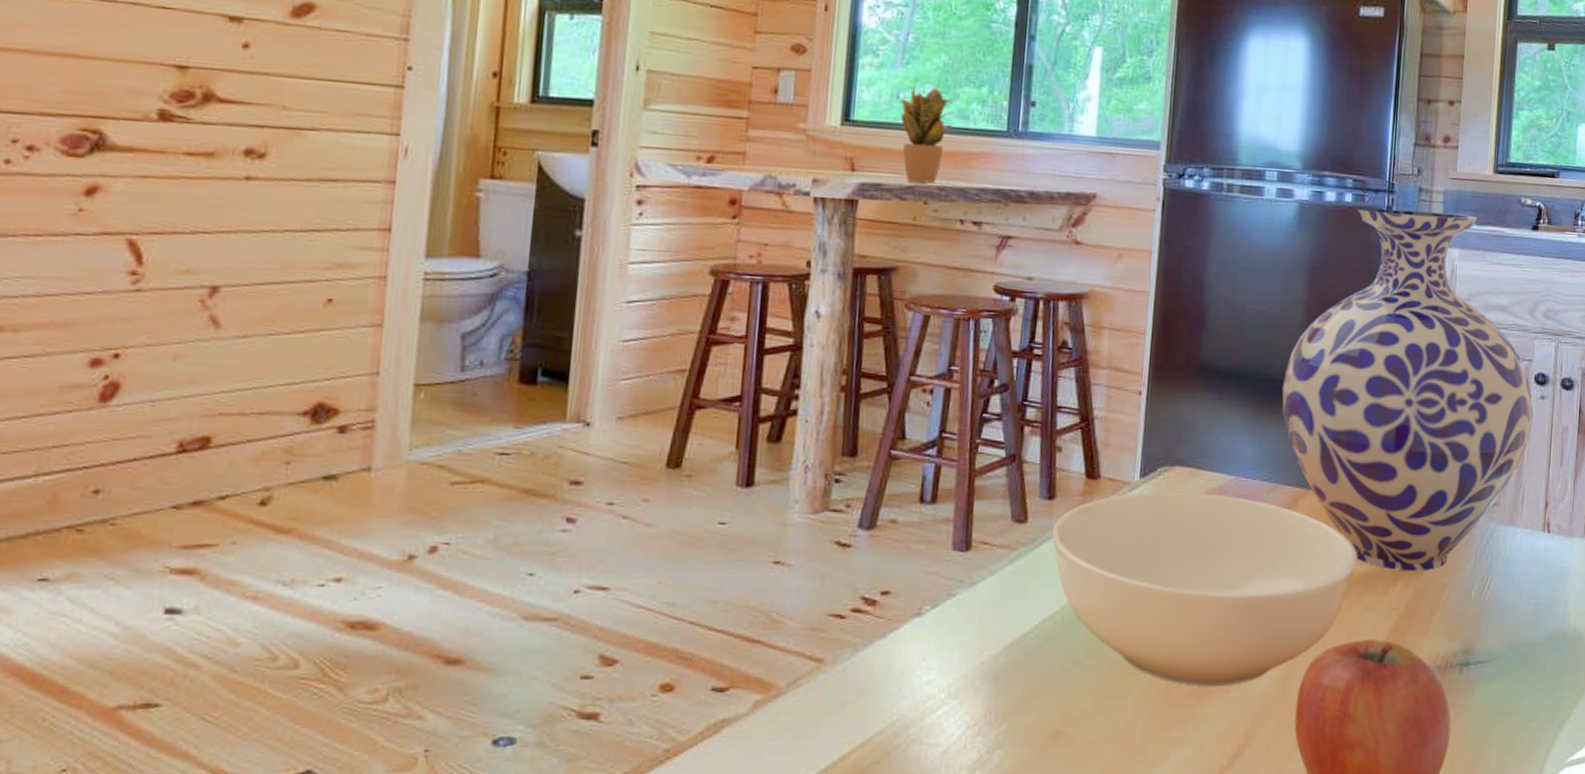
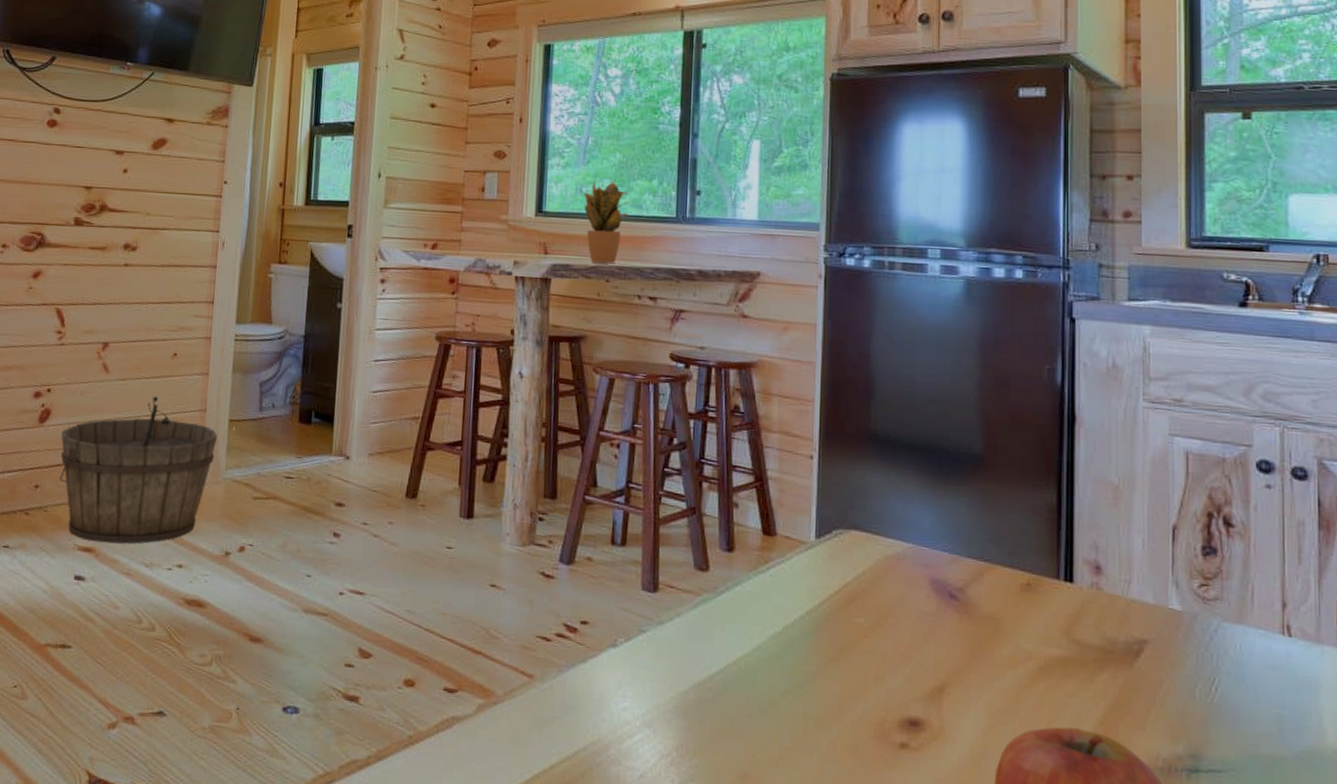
wooden bucket: none [137,357,398,559] -> present [59,396,218,544]
bowl: present [1051,491,1358,686] -> none [732,552,1055,755]
vase: present [1281,208,1534,571] -> none [958,284,1258,663]

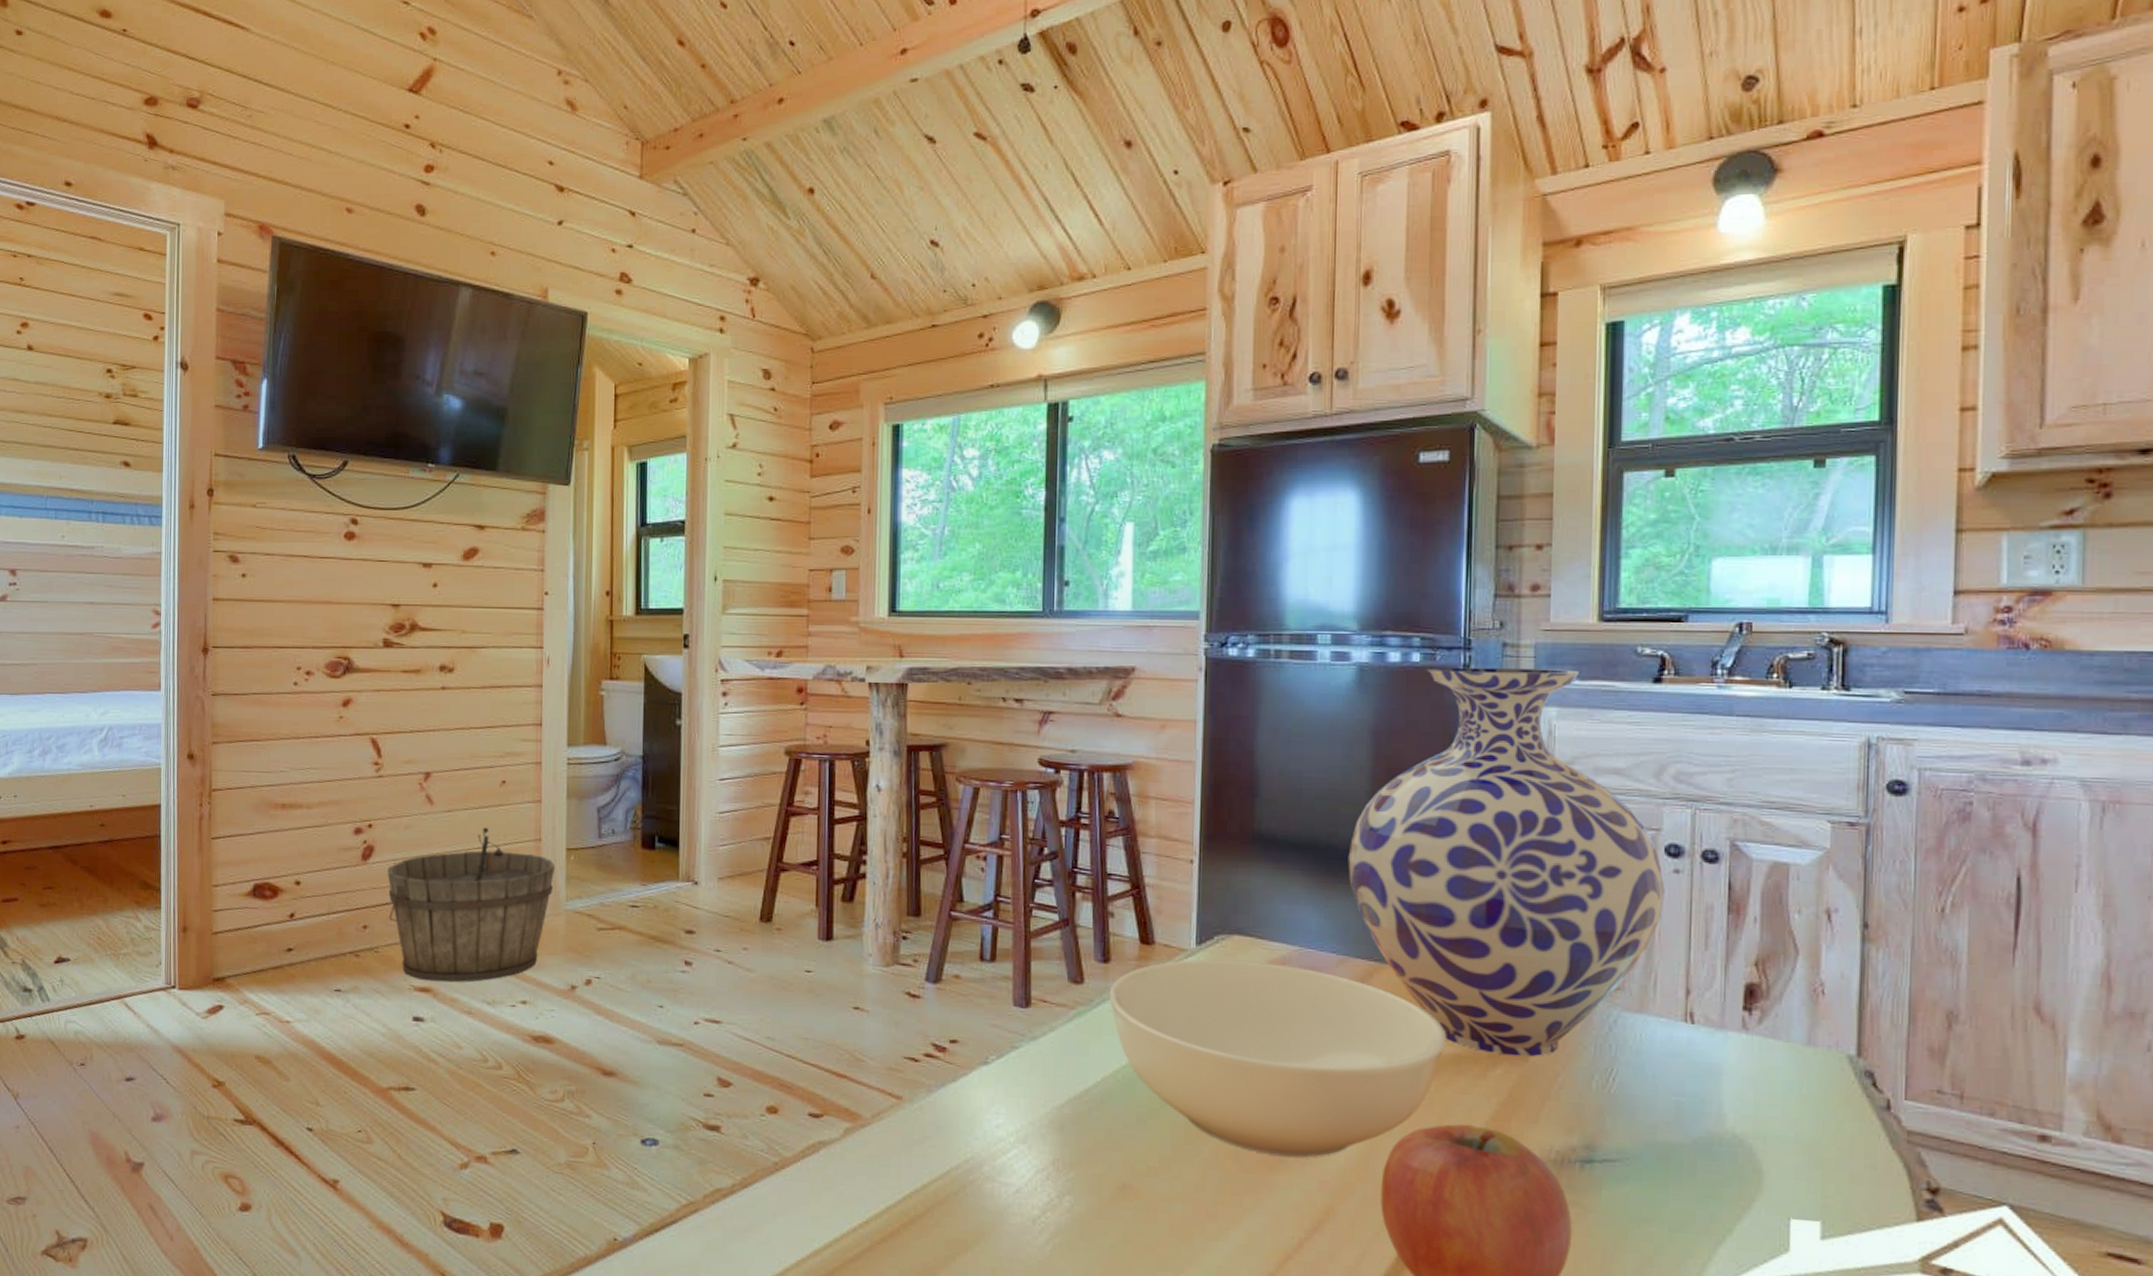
potted plant: present [584,177,629,264] -> none [941,571,990,665]
bowl: none [732,552,1055,755] -> present [1108,959,1447,1158]
vase: none [958,284,1258,663] -> present [1348,667,1665,1057]

